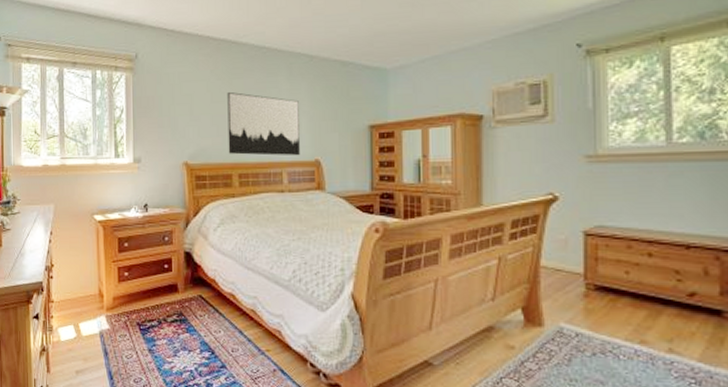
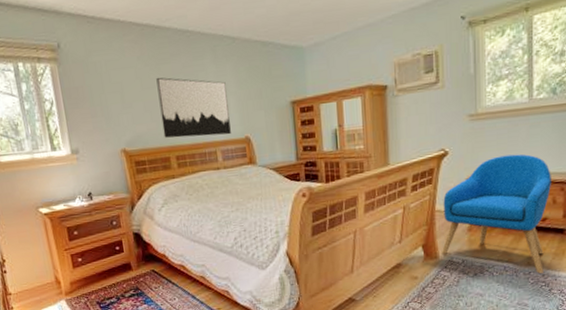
armchair: none [548,208,701,366] -> present [442,154,551,274]

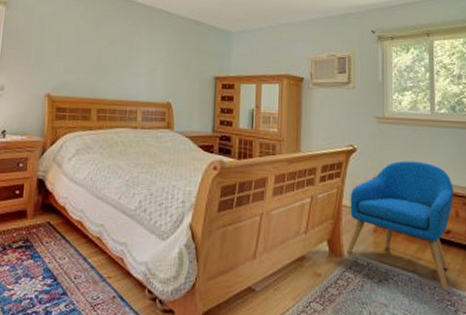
wall art: present [156,77,231,138] -> none [89,34,157,98]

